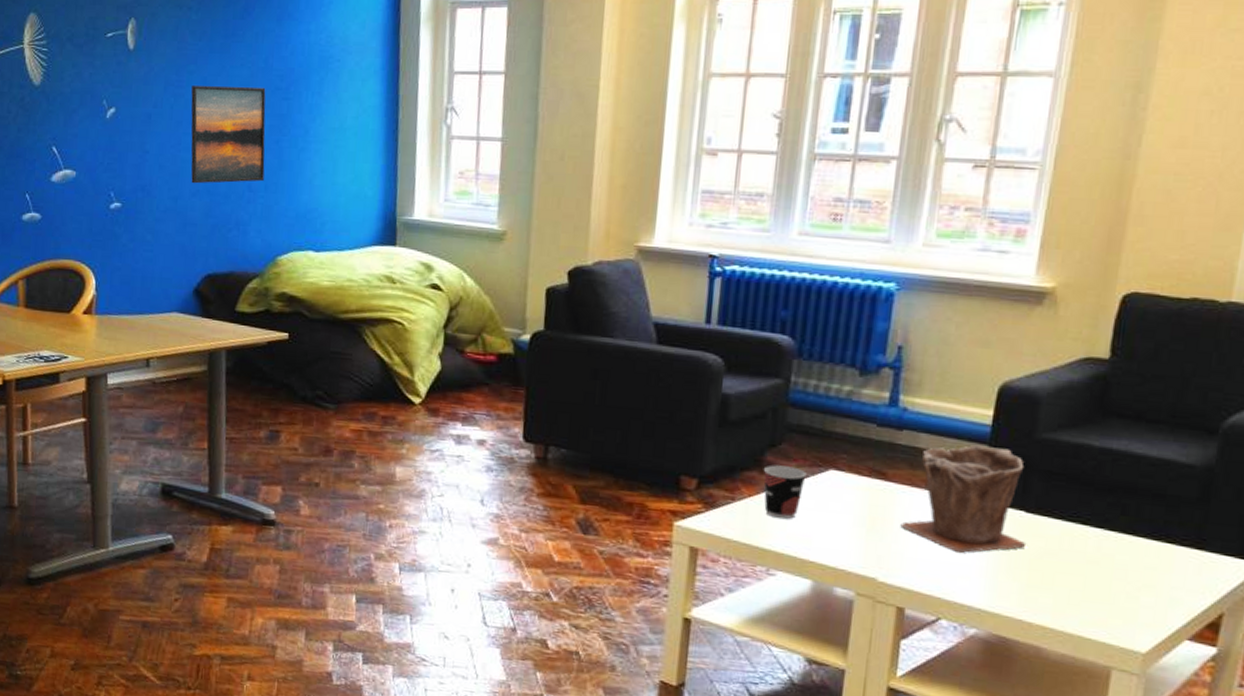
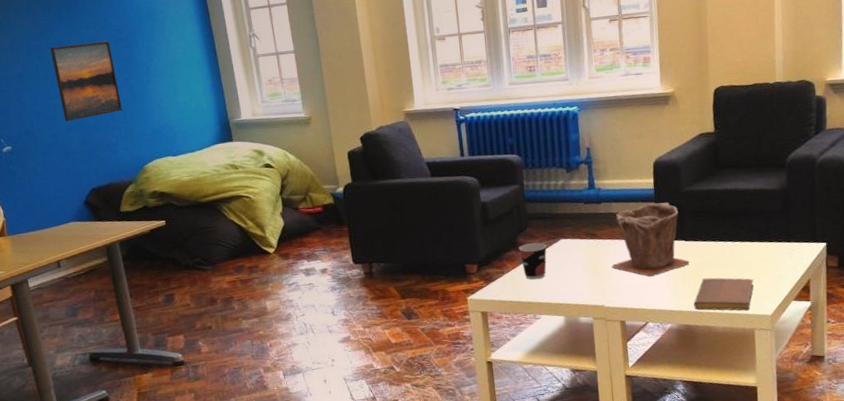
notebook: none [1019,574,1126,638] -> present [694,277,754,311]

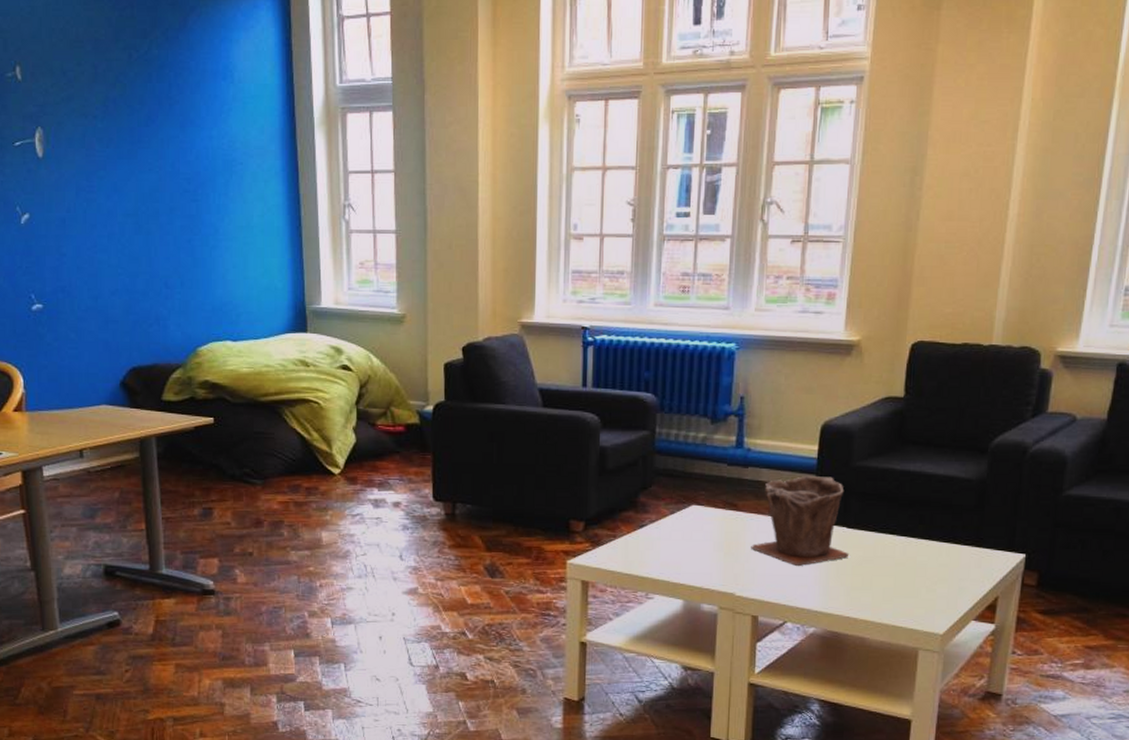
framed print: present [50,40,122,122] -> none [103,189,179,283]
cup: present [518,242,547,280] -> none [638,505,673,551]
notebook: present [694,277,754,311] -> none [847,578,926,625]

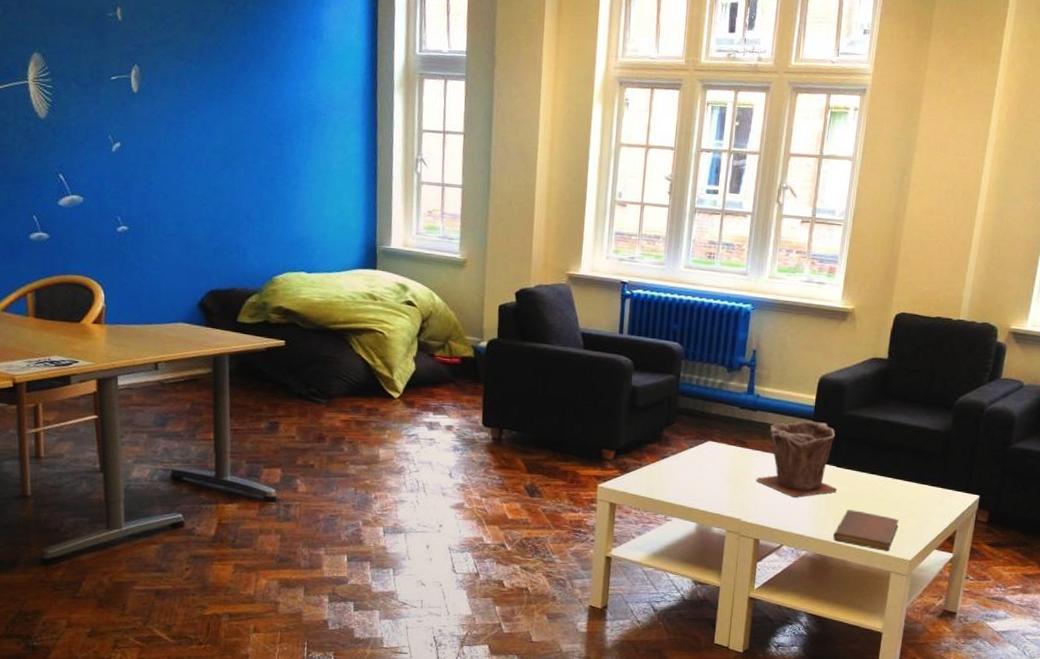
notebook: none [847,578,926,625] -> present [833,510,899,551]

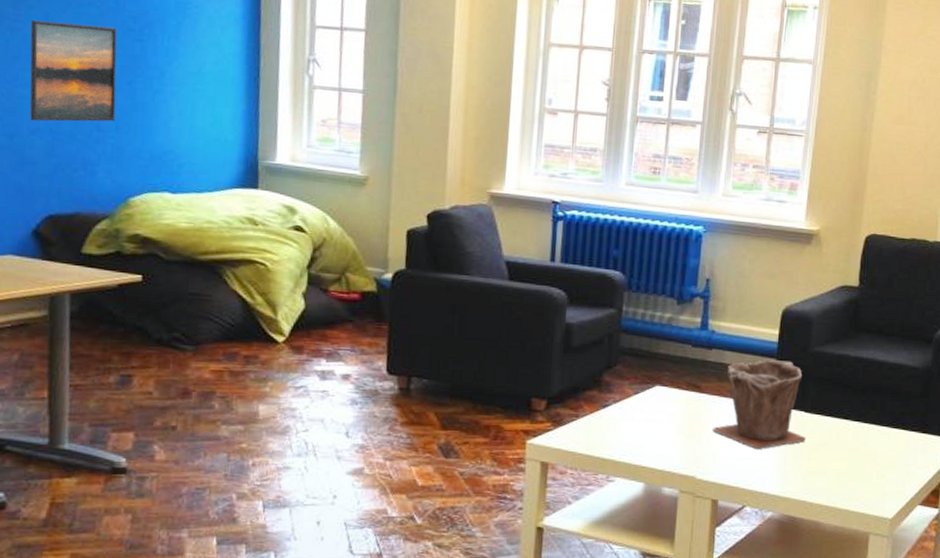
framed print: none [192,128,262,213] -> present [29,21,117,122]
notebook: present [833,510,899,551] -> none [803,462,877,509]

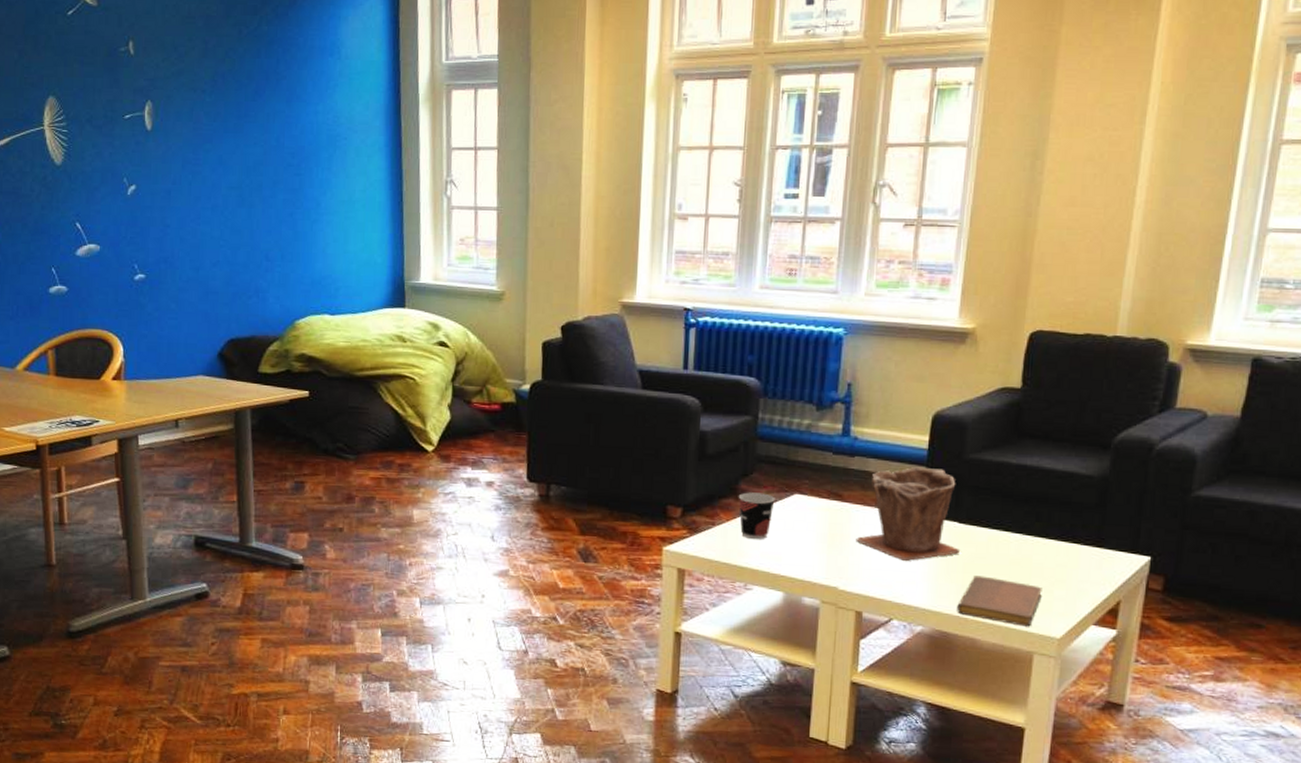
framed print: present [29,21,117,122] -> none [208,163,281,255]
cup: none [602,384,638,432] -> present [738,492,775,540]
notebook: none [803,462,877,509] -> present [957,575,1042,627]

